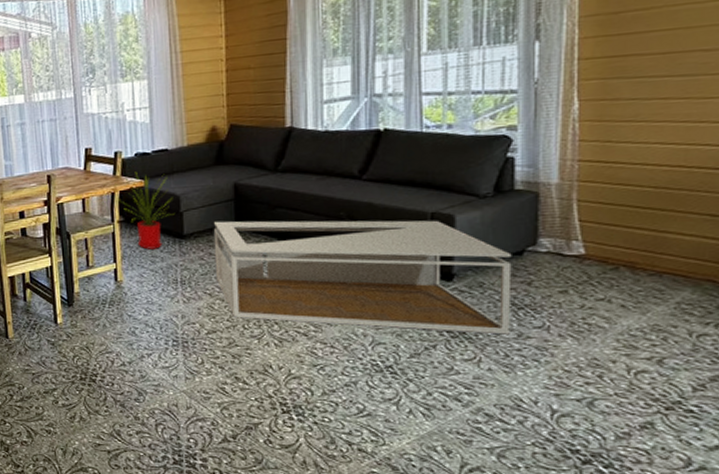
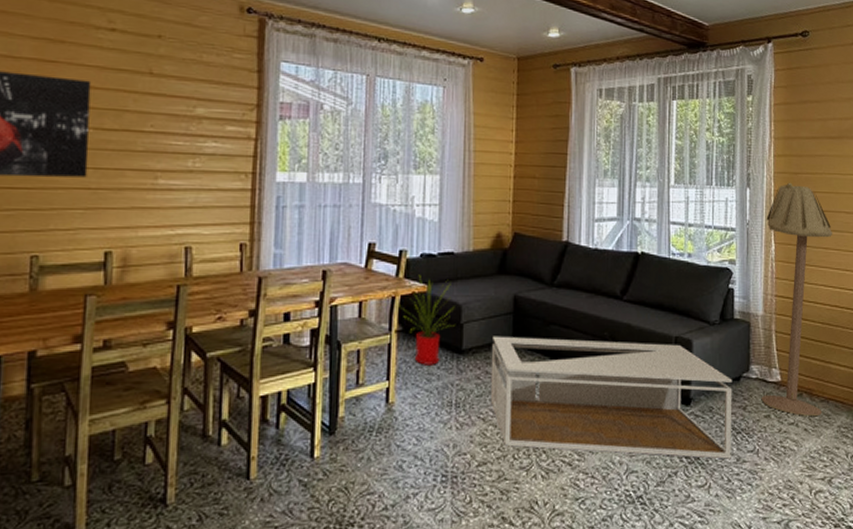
floor lamp: none [554,25,677,292] -> present [761,182,832,416]

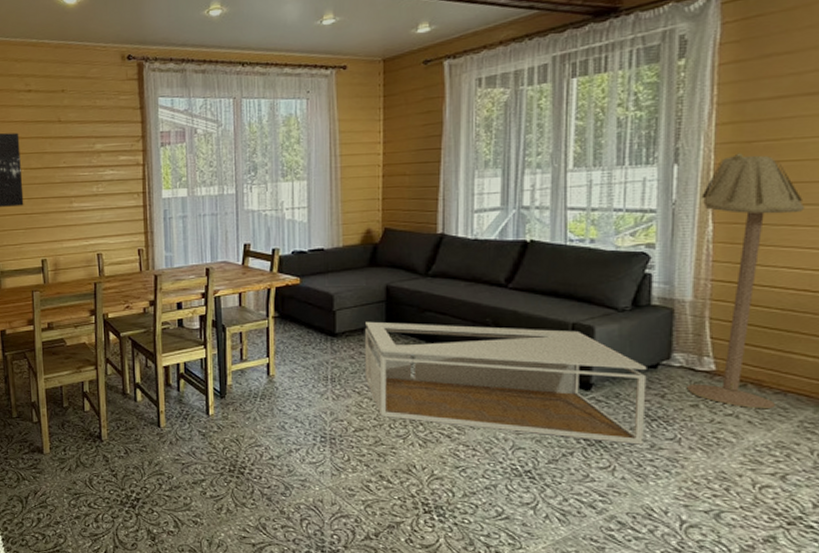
house plant: present [397,274,455,365] -> none [273,269,327,346]

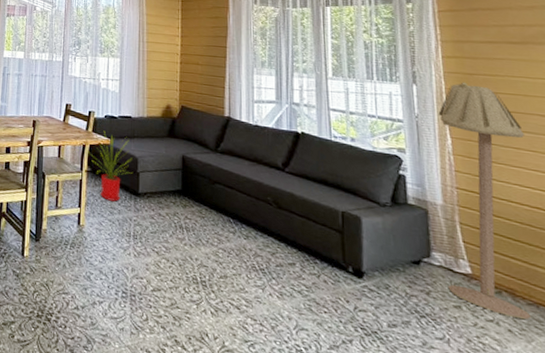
house plant: none [273,269,327,346] -> present [87,130,132,202]
coffee table: present [364,321,647,445] -> none [163,186,416,341]

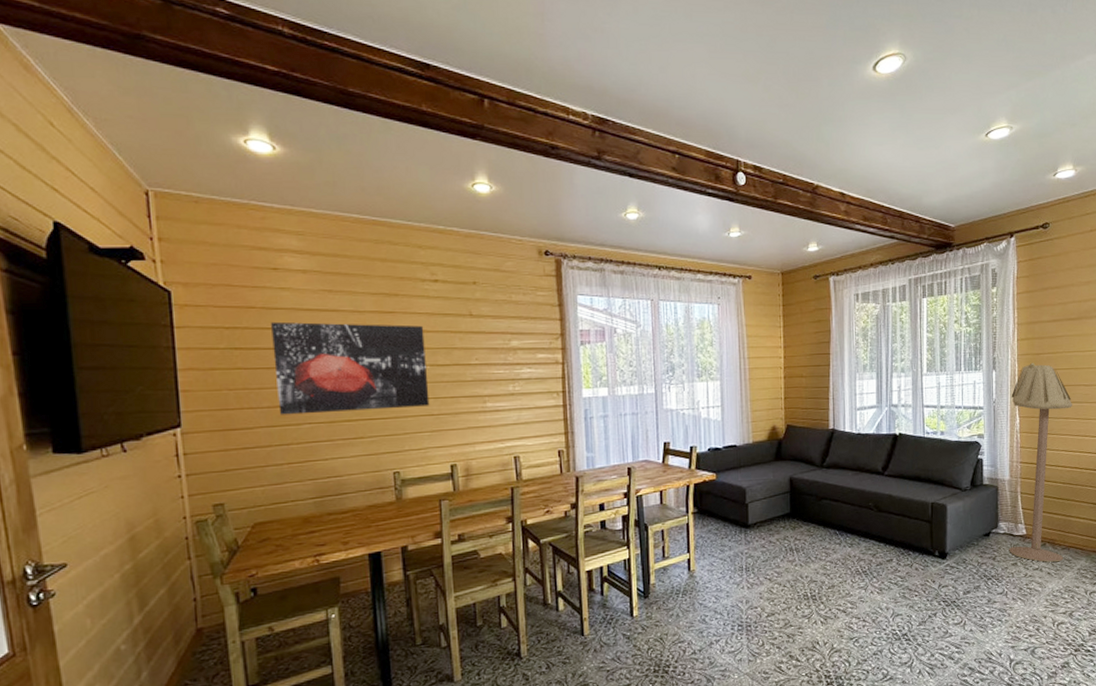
house plant: present [87,130,132,202] -> none [692,465,741,539]

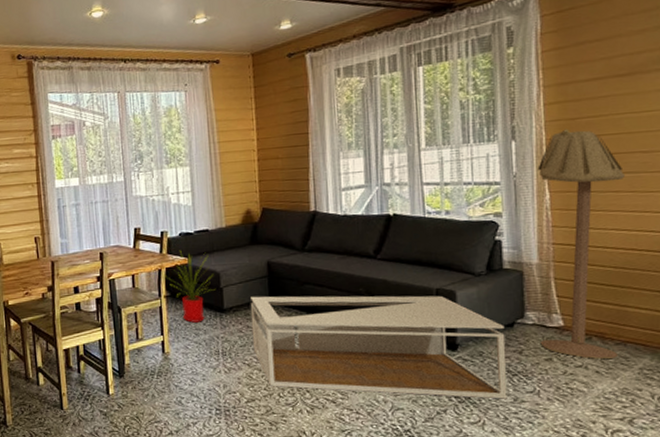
house plant: none [692,465,741,539] -> present [163,250,215,323]
coffee table: none [773,509,983,601] -> present [250,295,507,399]

